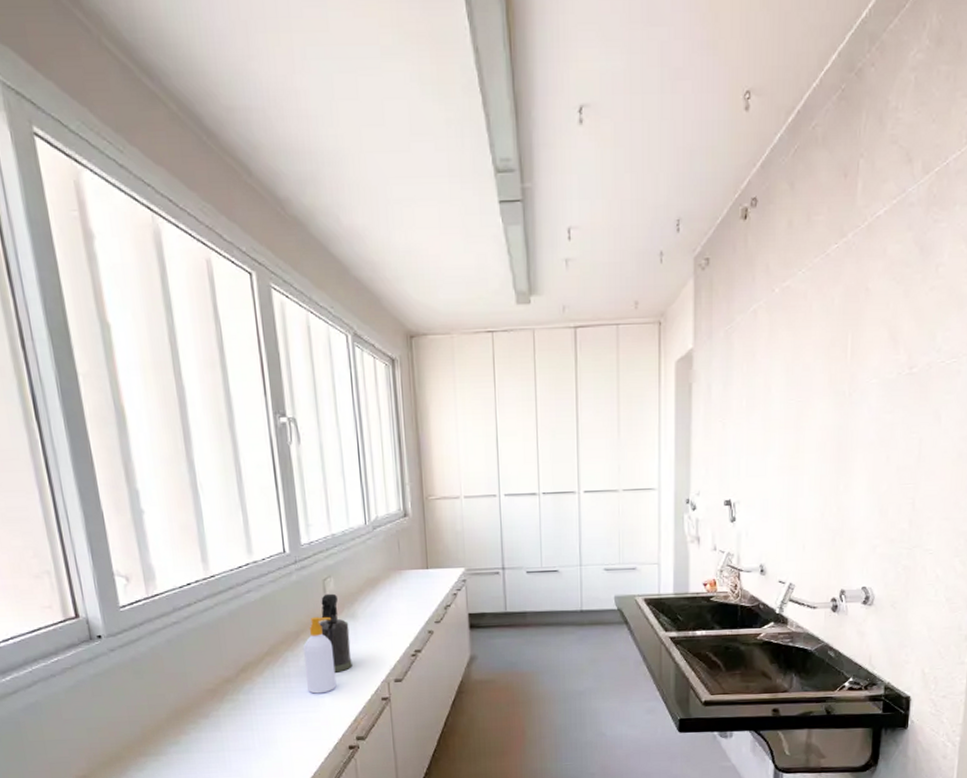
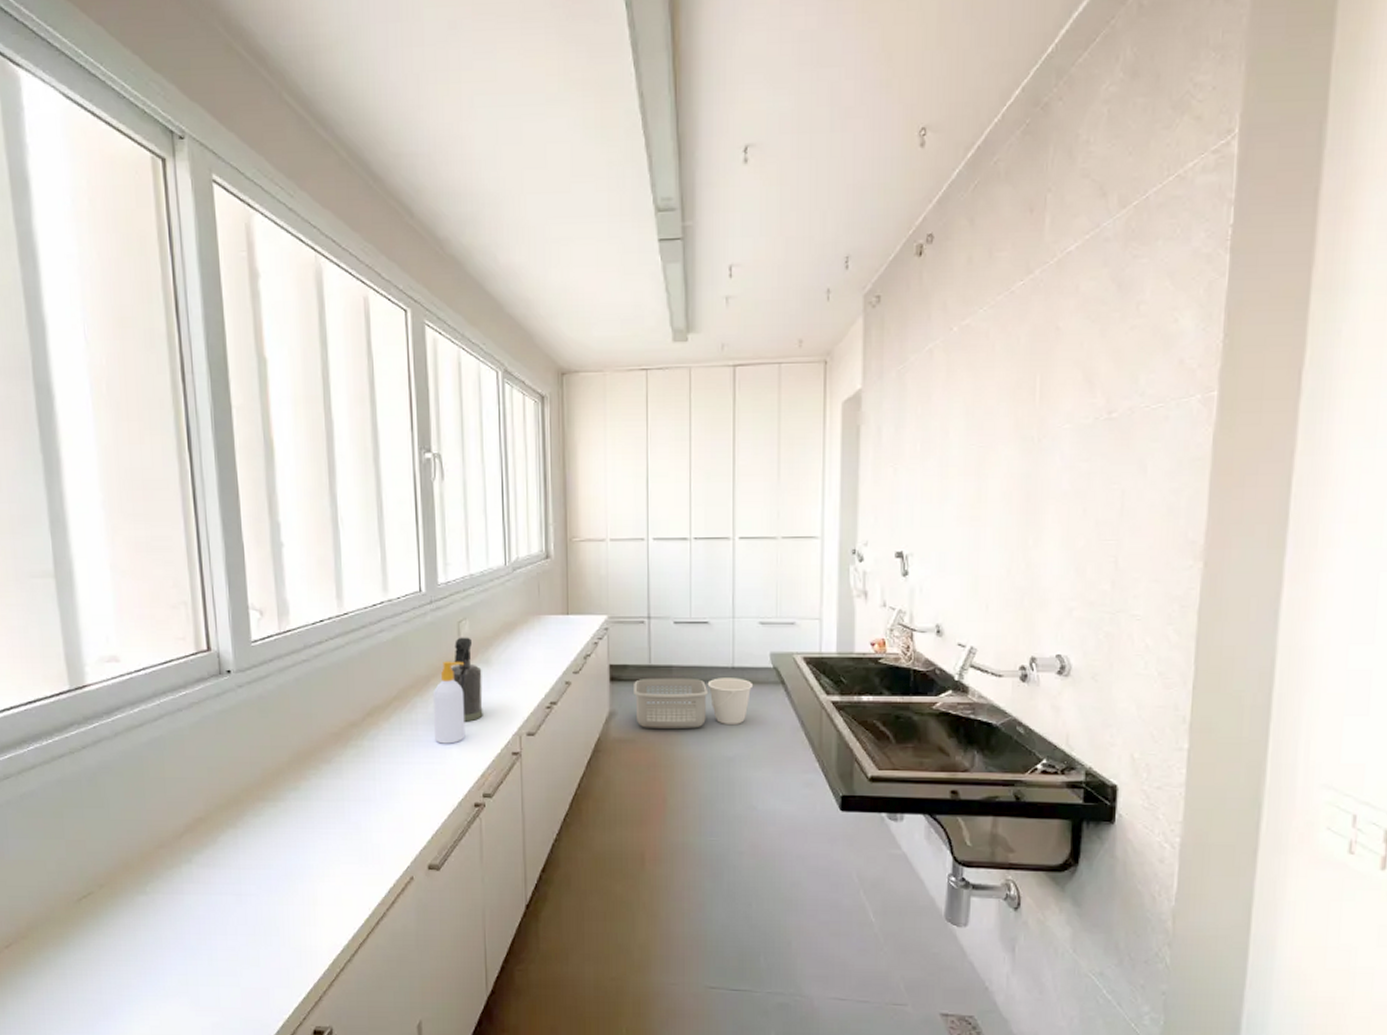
clothes hamper: none [492,622,560,670] -> present [634,678,709,728]
bucket: none [559,620,600,663] -> present [707,678,754,726]

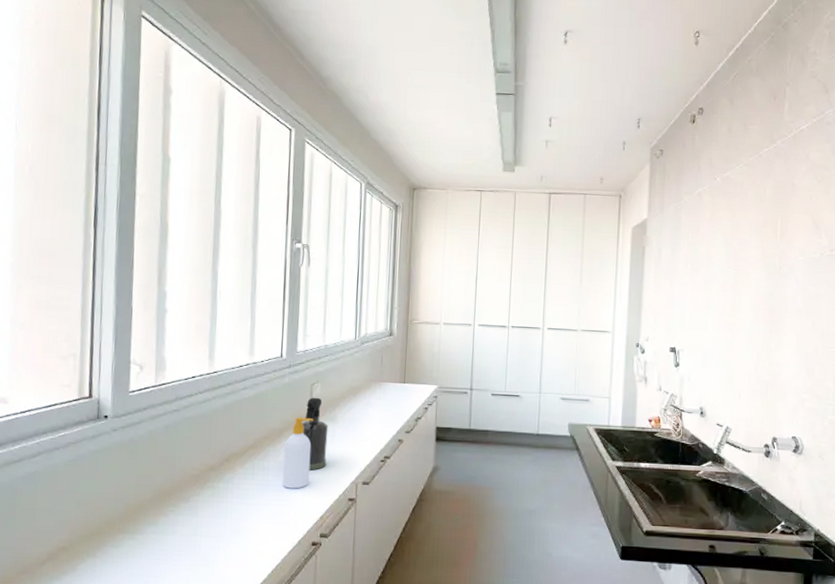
clothes hamper: present [634,678,709,728] -> none [455,439,517,484]
bucket: present [707,678,754,726] -> none [516,442,554,483]

